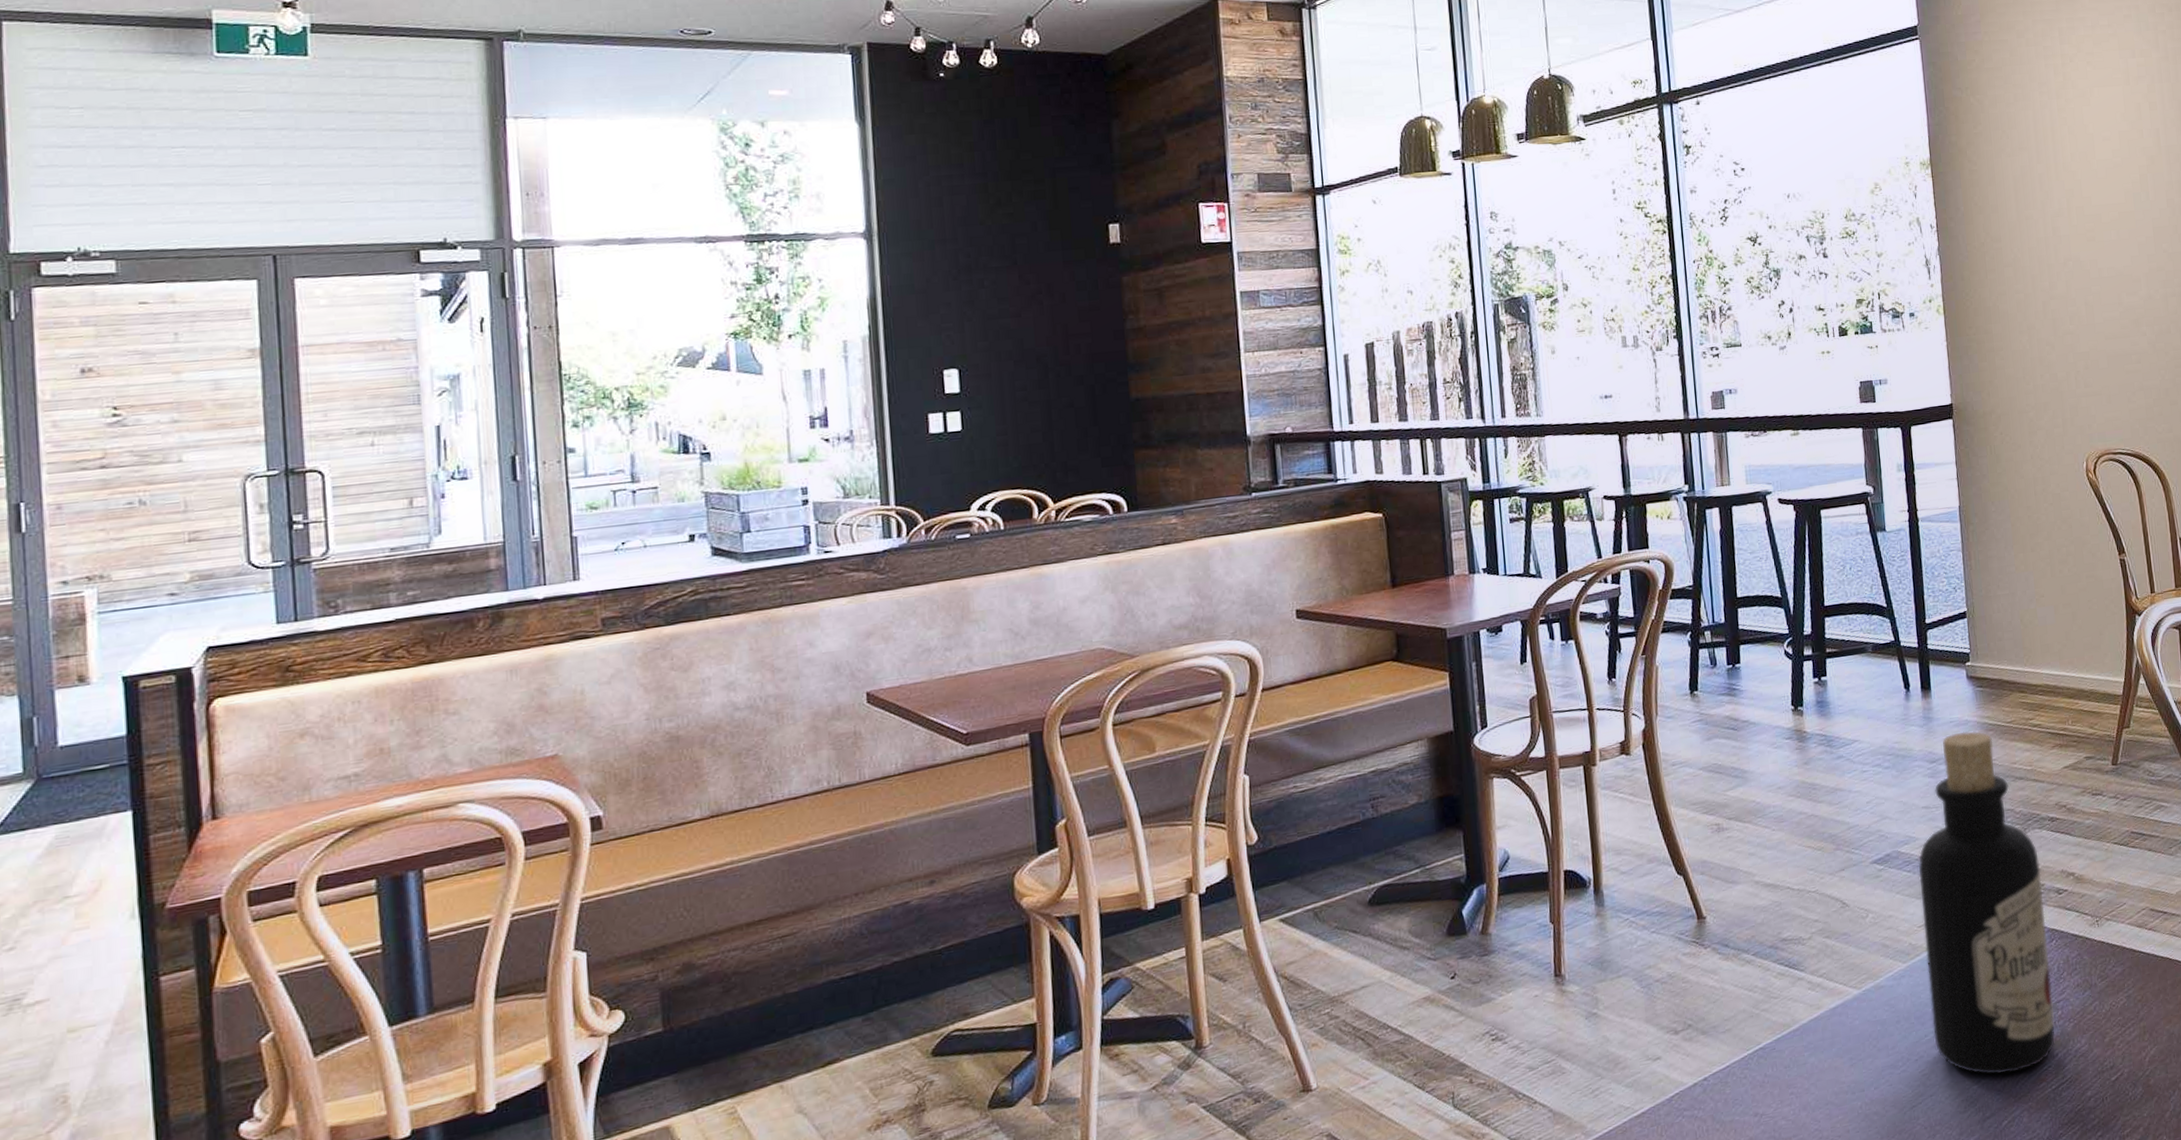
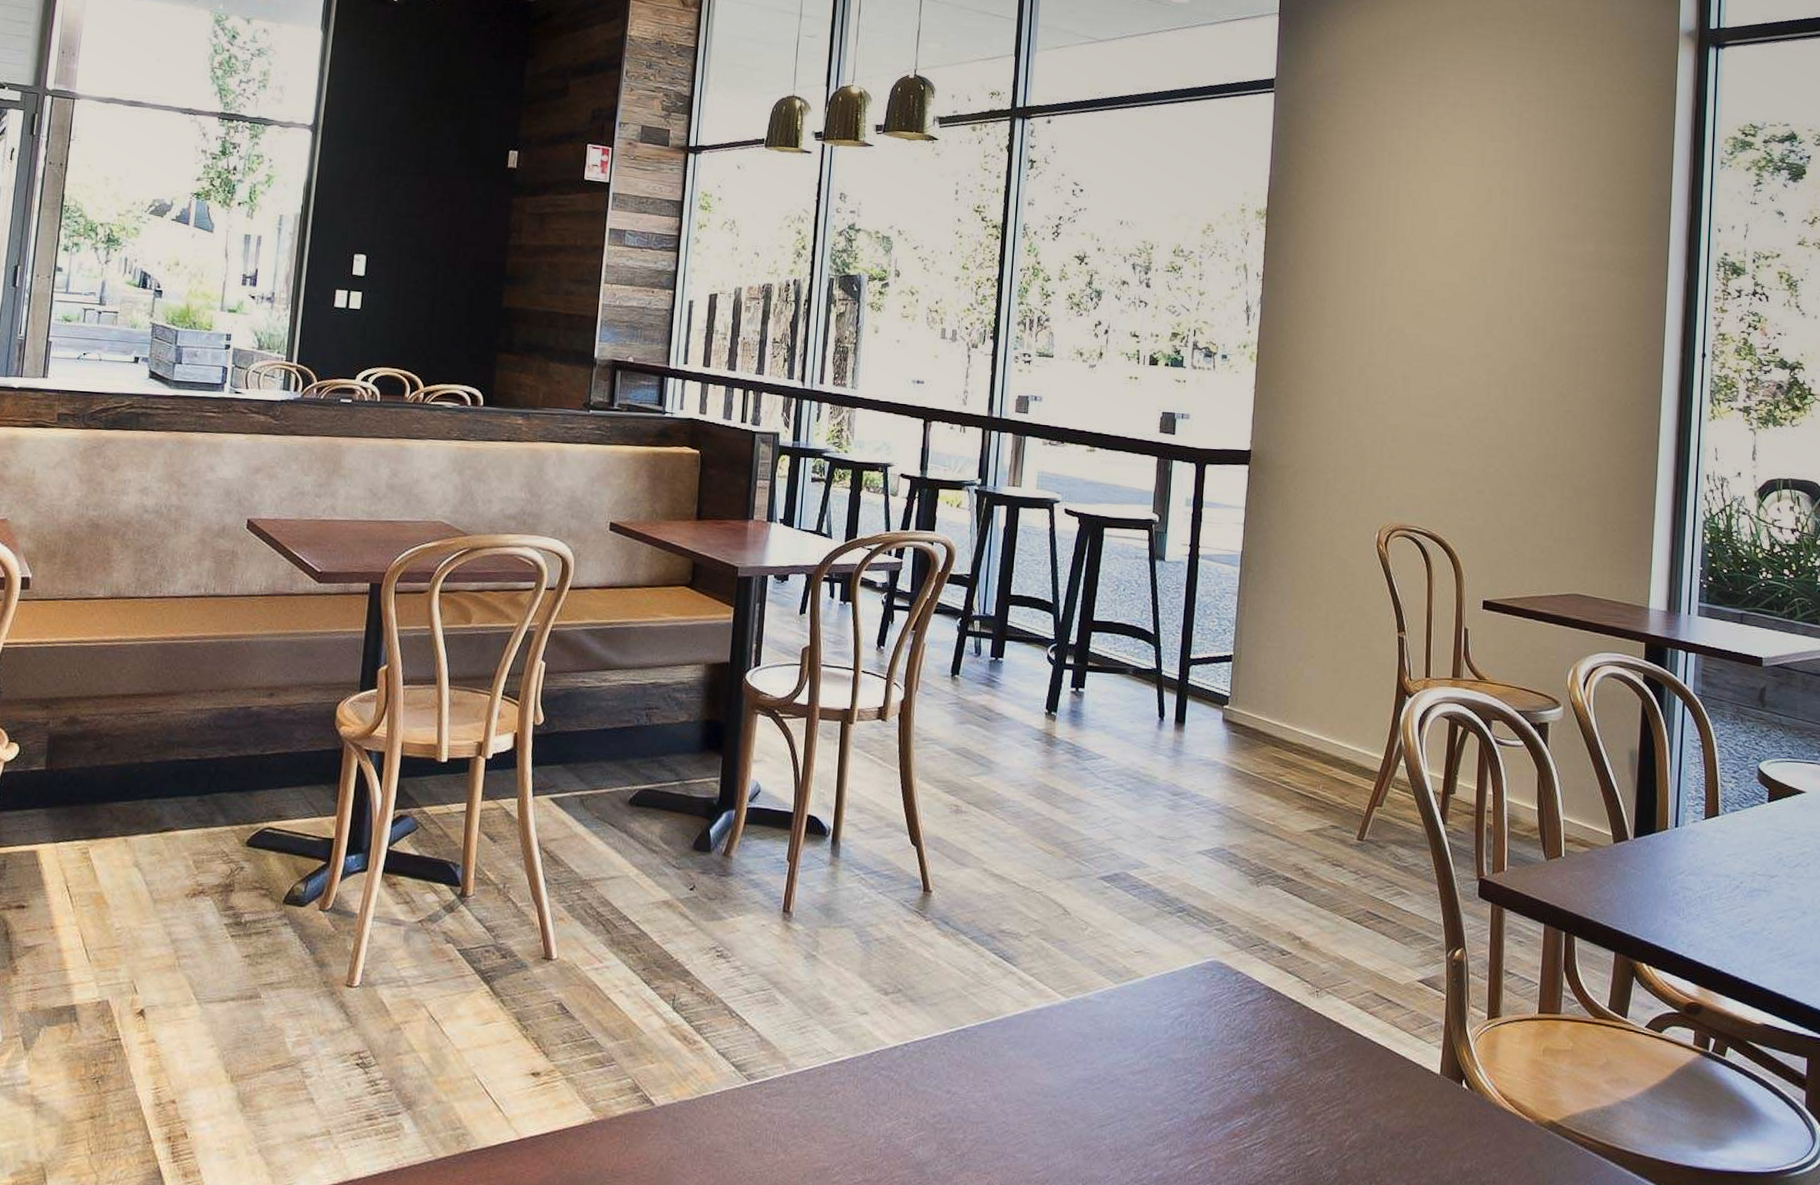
bottle: present [1918,731,2056,1075] -> none [1133,771,1267,1120]

